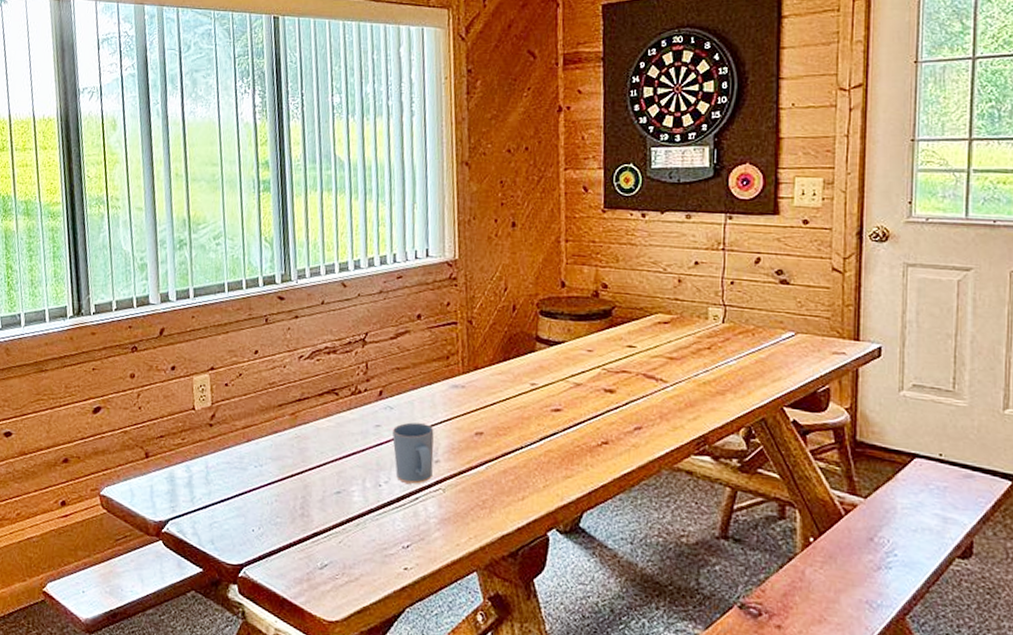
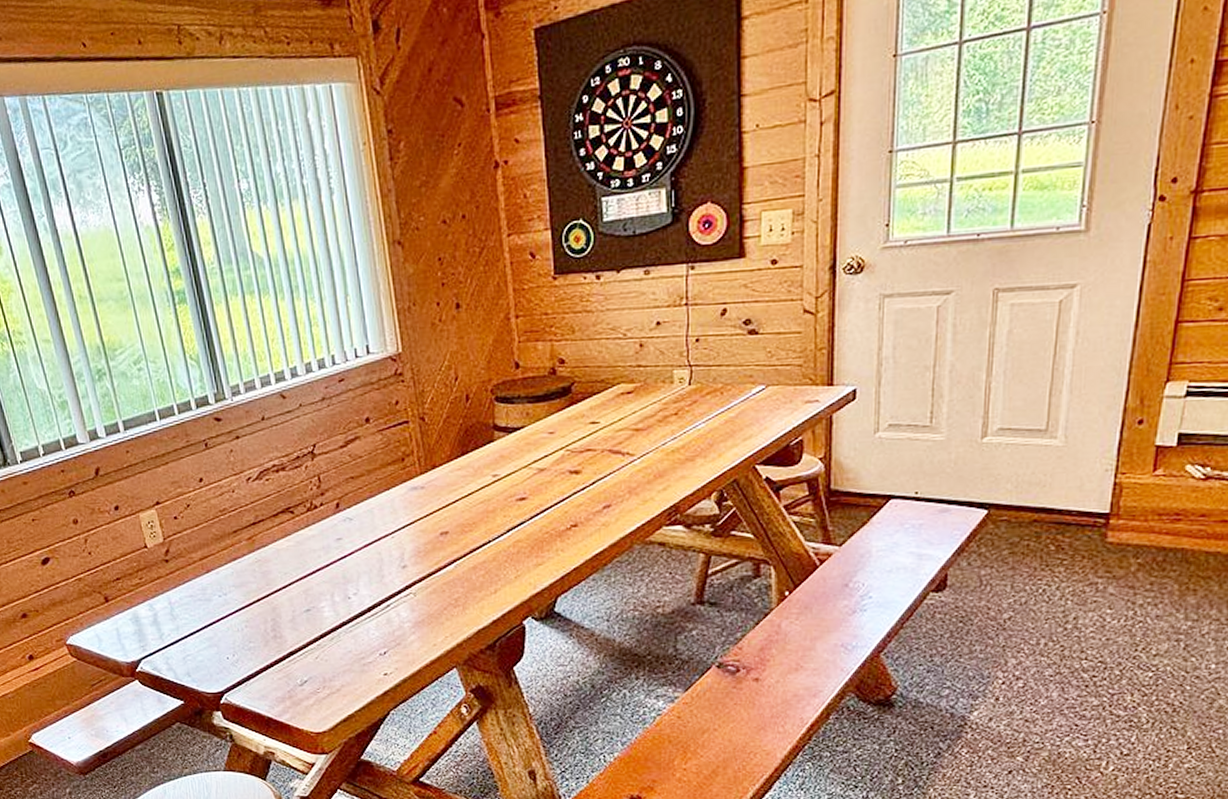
mug: present [392,422,434,484] -> none [354,531,401,592]

